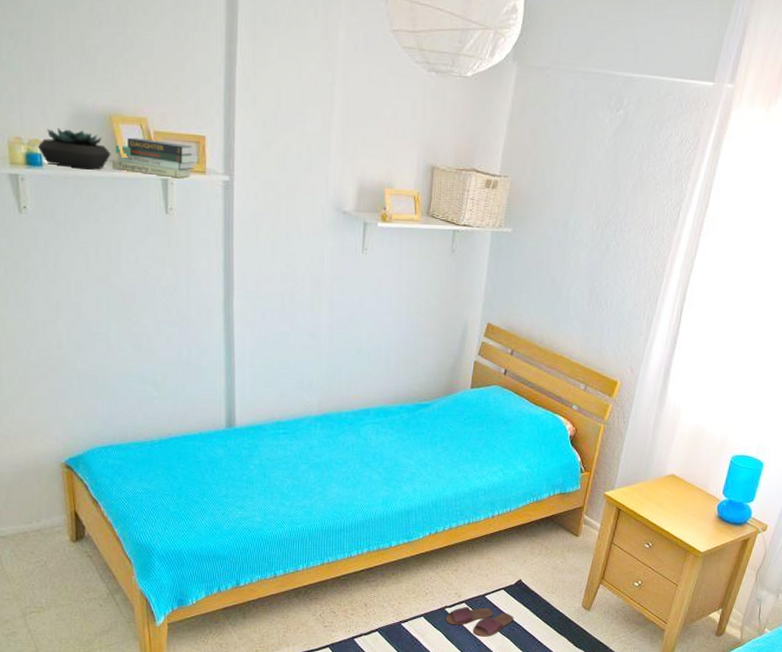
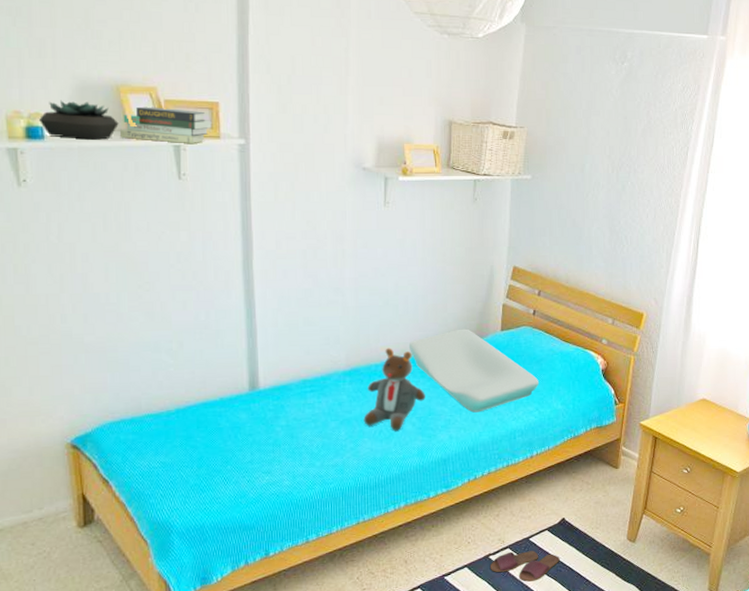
teddy bear: none [332,396,393,479] -> present [363,347,426,431]
cushion: none [379,383,505,468] -> present [408,328,539,413]

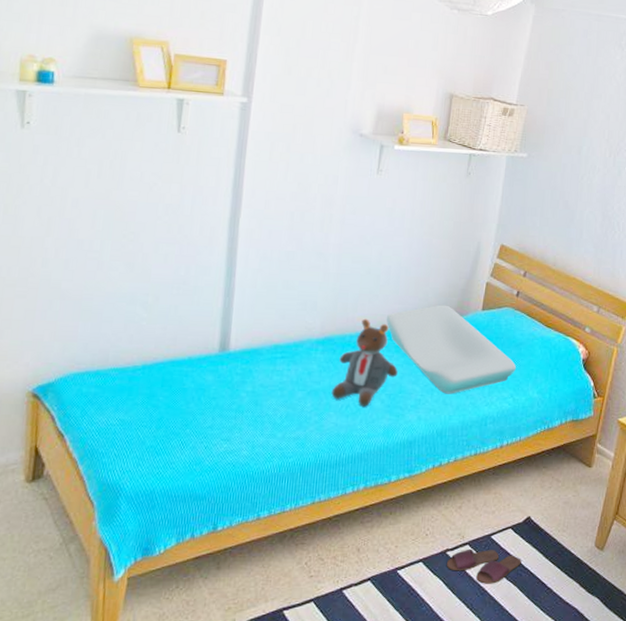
succulent plant: present [38,100,119,140] -> none [50,47,128,88]
books: present [119,106,212,144] -> none [126,59,217,99]

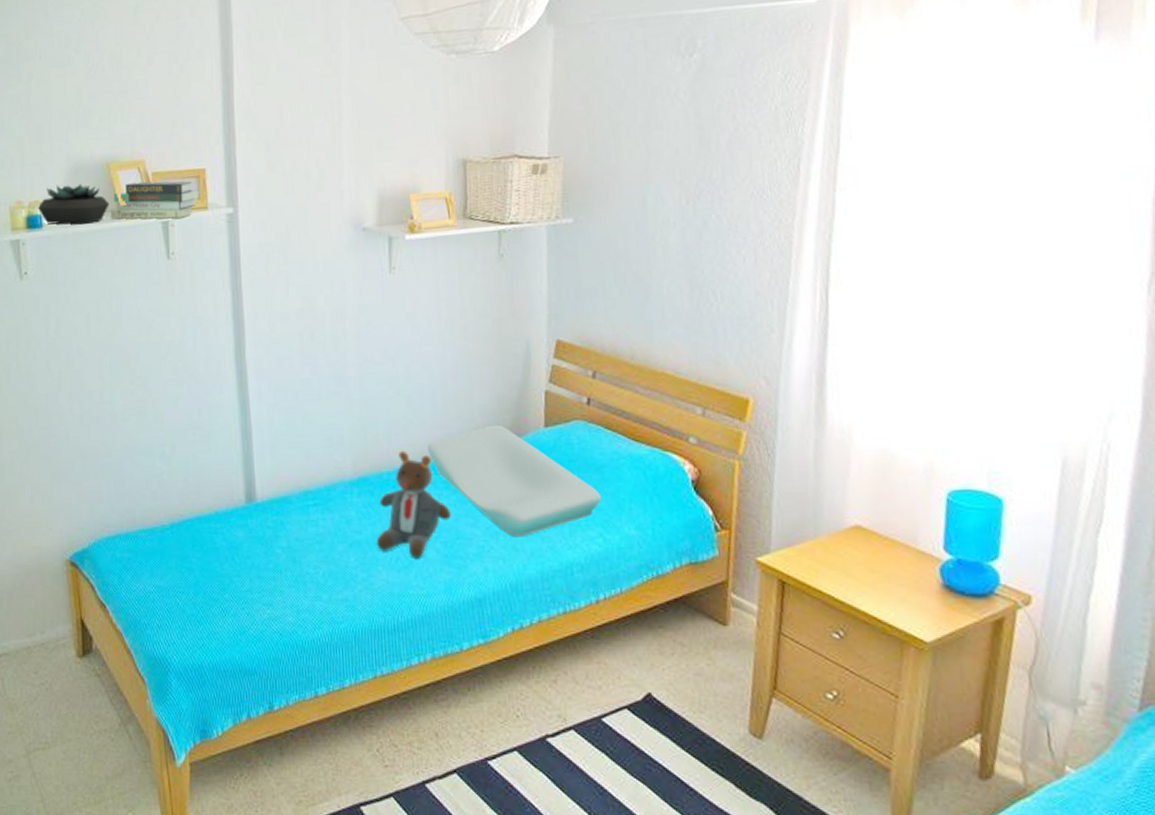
succulent plant: none [50,47,128,88] -> present [37,184,110,225]
books: none [126,59,217,99] -> present [110,181,199,219]
slippers: present [446,548,521,584] -> none [548,734,648,781]

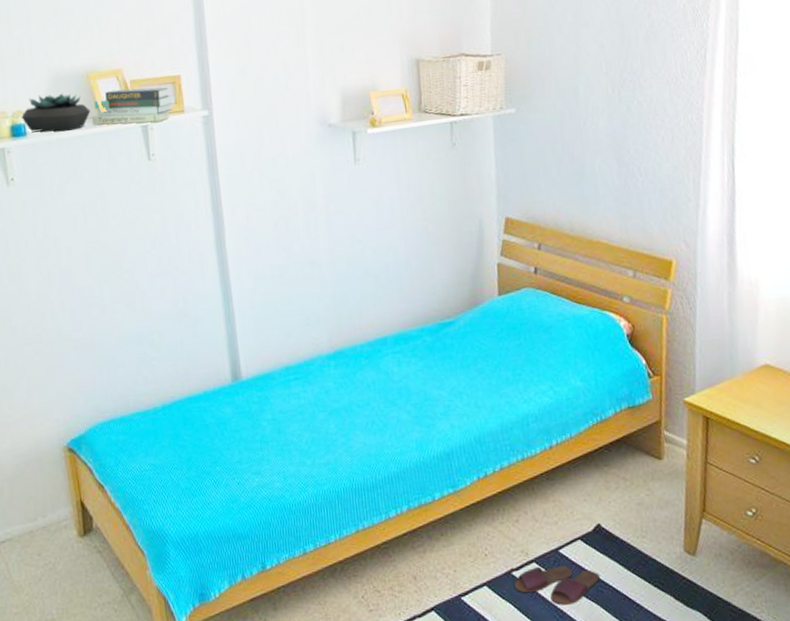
teddy bear: present [376,450,451,559] -> none [353,324,419,421]
cushion: present [426,424,601,537] -> none [395,295,550,396]
slippers: none [548,734,648,781] -> present [513,565,600,605]

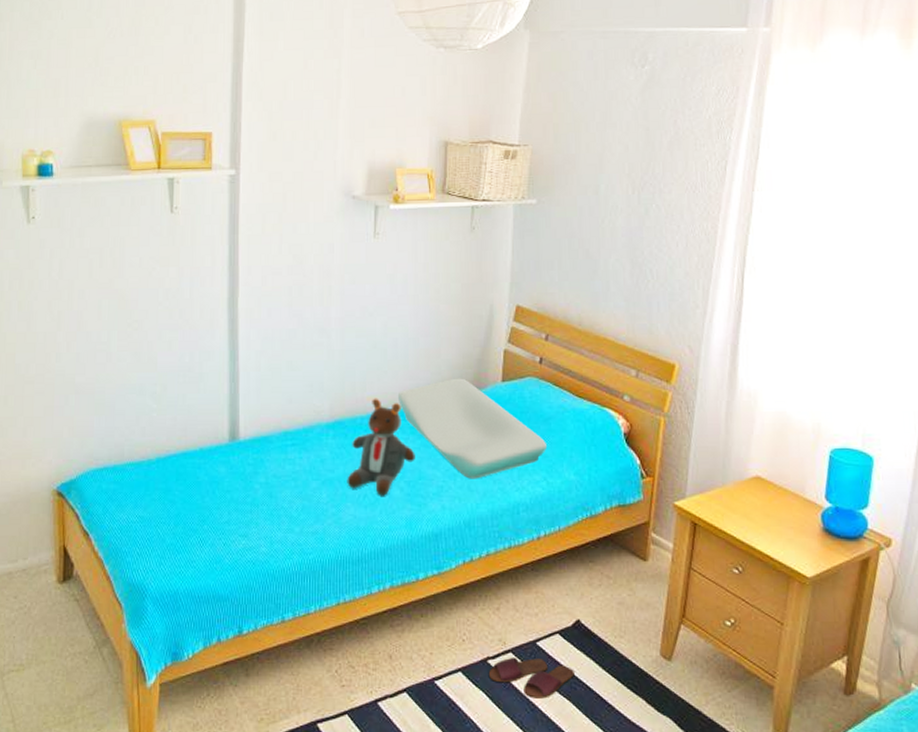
succulent plant: present [20,93,91,133] -> none [49,137,119,175]
books: present [91,87,176,125] -> none [119,140,204,177]
teddy bear: none [353,324,419,421] -> present [347,398,415,496]
cushion: none [395,295,550,396] -> present [397,378,547,479]

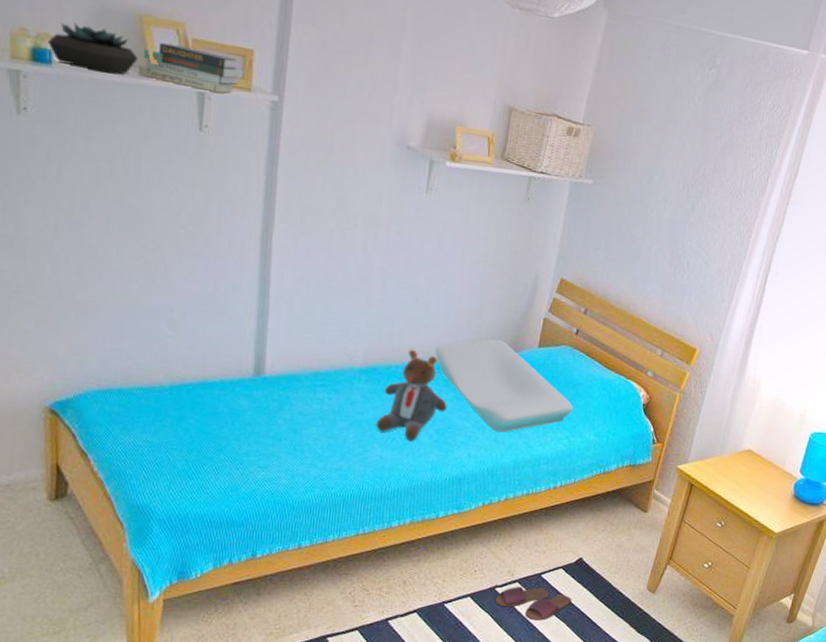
succulent plant: none [49,137,119,175] -> present [47,22,138,74]
books: none [119,140,204,177] -> present [137,42,243,94]

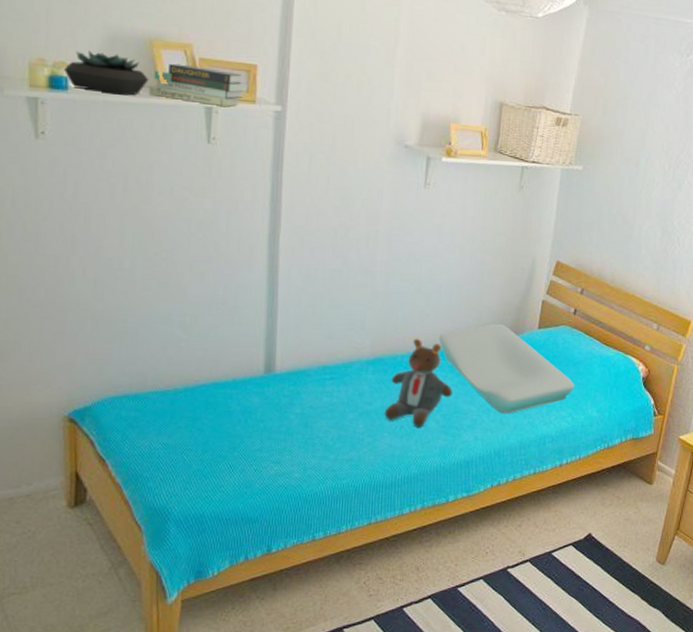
slippers: present [494,586,572,621] -> none [507,565,583,599]

